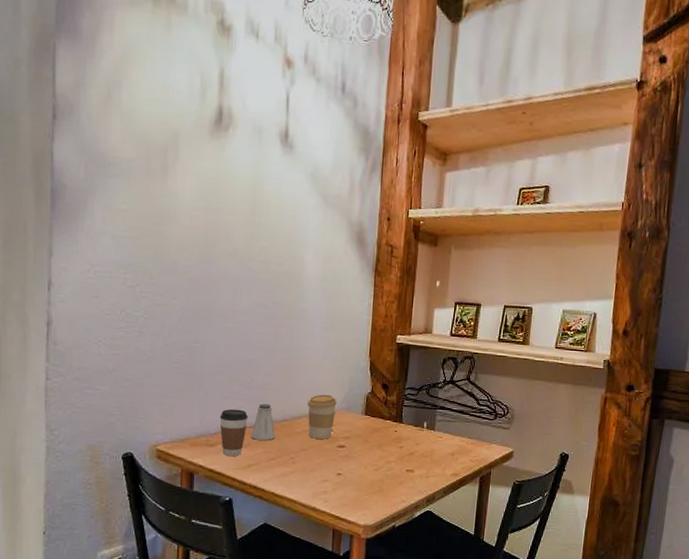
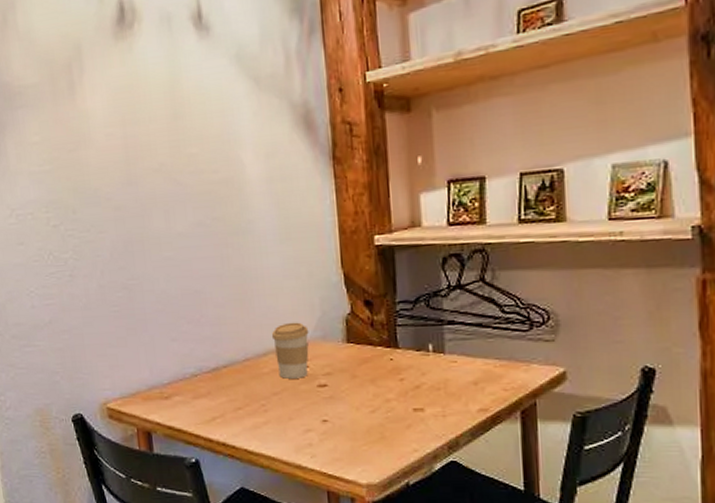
coffee cup: present [220,409,248,456] -> none [171,352,204,409]
saltshaker: present [250,403,276,440] -> none [209,342,240,387]

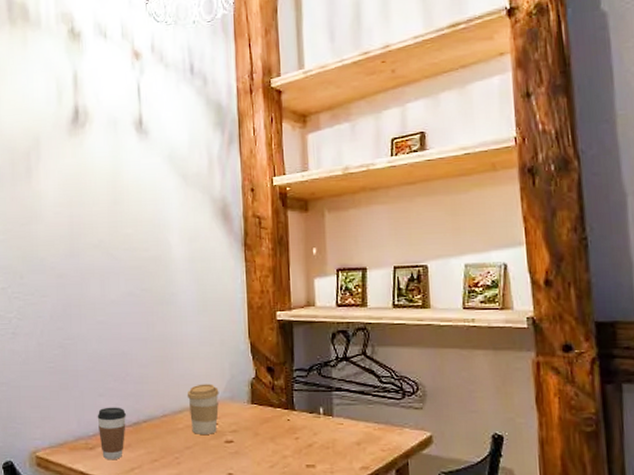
coffee cup: none [171,352,204,409] -> present [97,407,126,459]

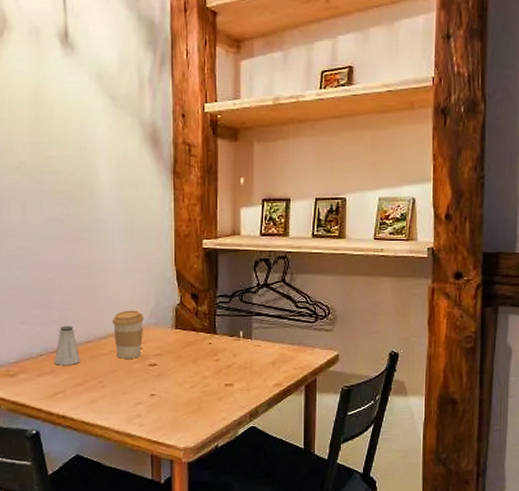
coffee cup: present [97,407,126,459] -> none [18,334,49,385]
saltshaker: none [130,399,157,439] -> present [54,325,81,365]

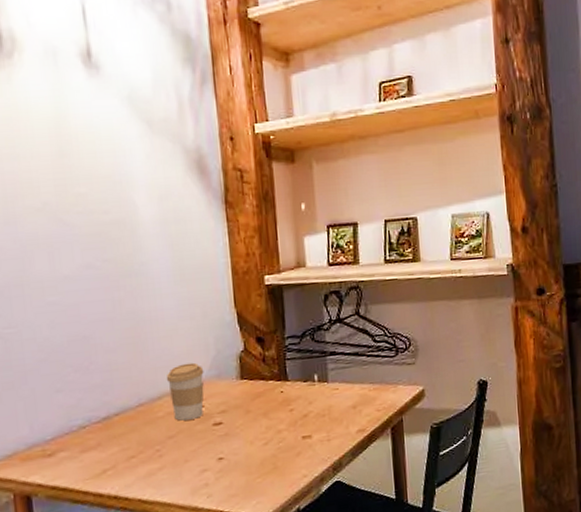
saltshaker: present [54,325,81,365] -> none [99,388,133,437]

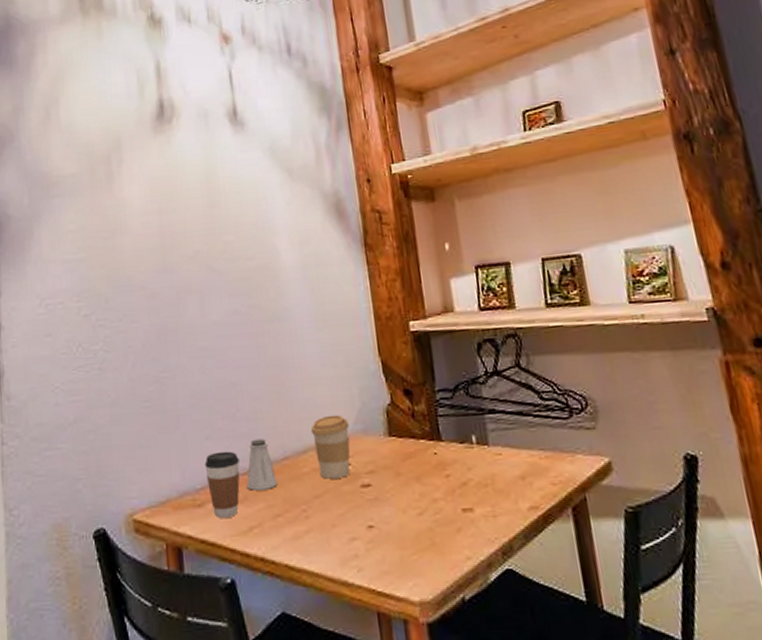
coffee cup: none [55,402,94,465] -> present [204,451,240,518]
saltshaker: none [99,388,133,437] -> present [246,438,278,491]

